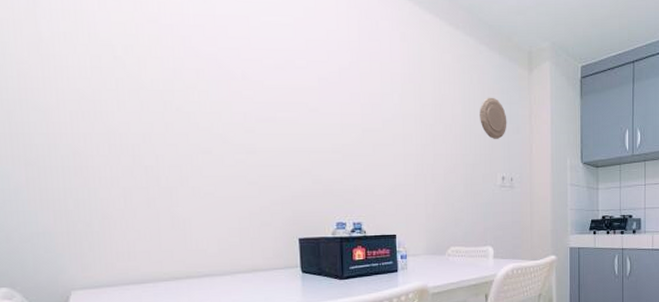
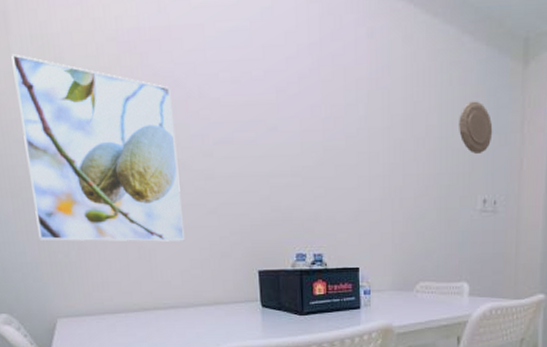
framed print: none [38,25,223,211] -> present [11,53,184,242]

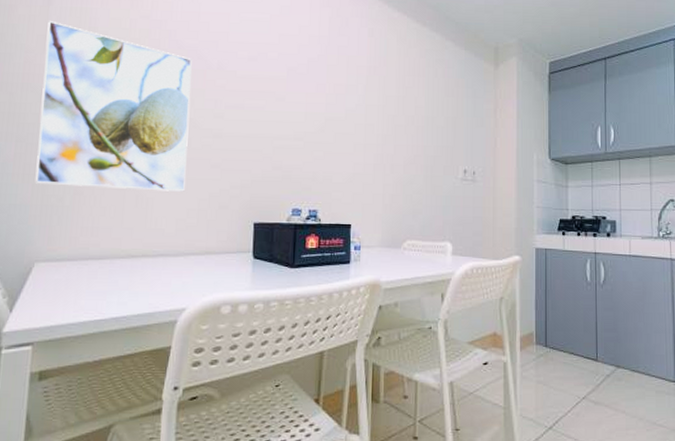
decorative plate: present [459,101,493,154] -> none [443,90,471,132]

